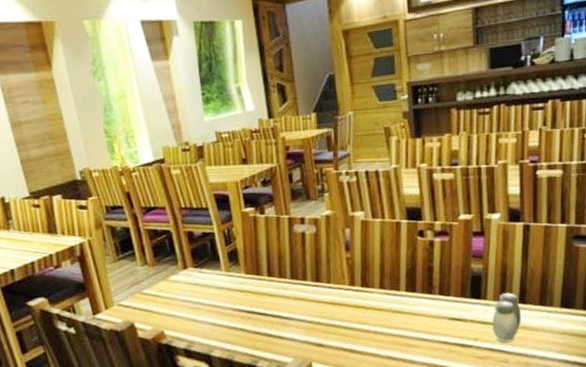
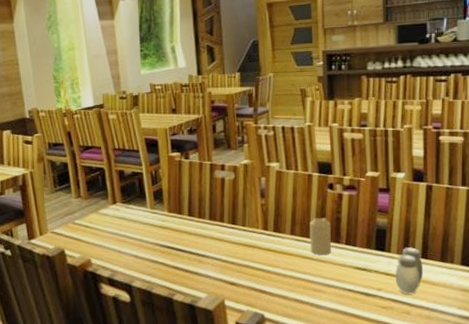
candle: none [400,268,424,309] -> present [310,218,331,256]

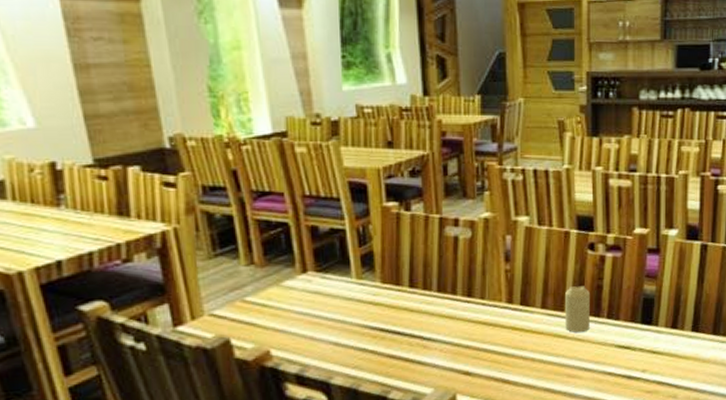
salt and pepper shaker: present [396,247,424,295] -> none [663,319,694,375]

